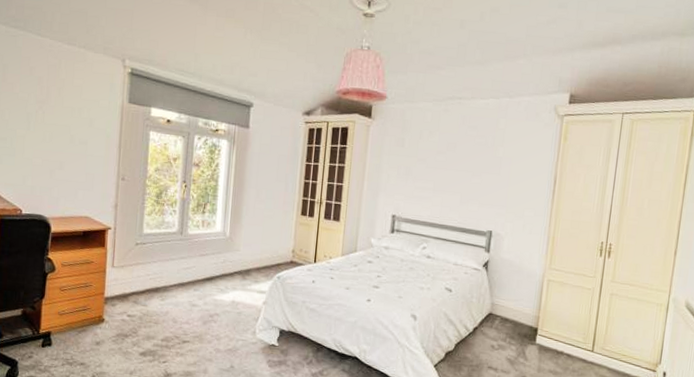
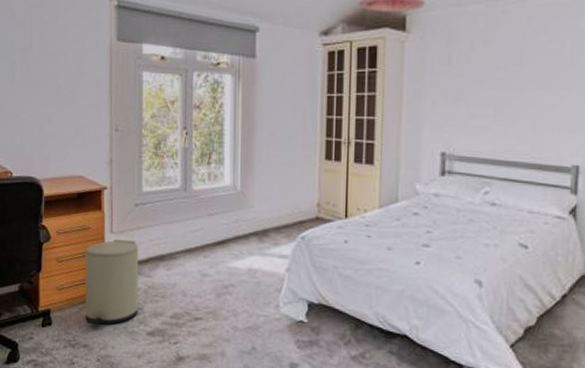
pedal bin: none [84,272,137,347] -> present [85,238,139,326]

